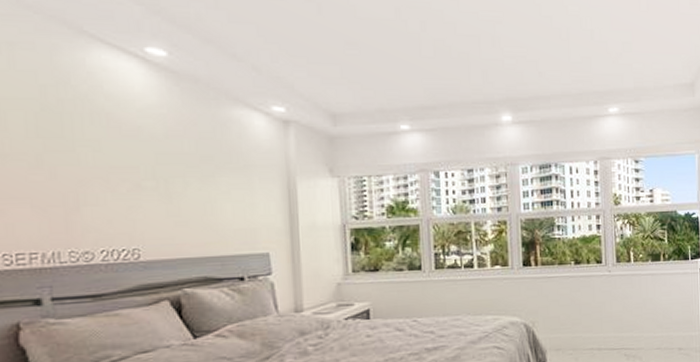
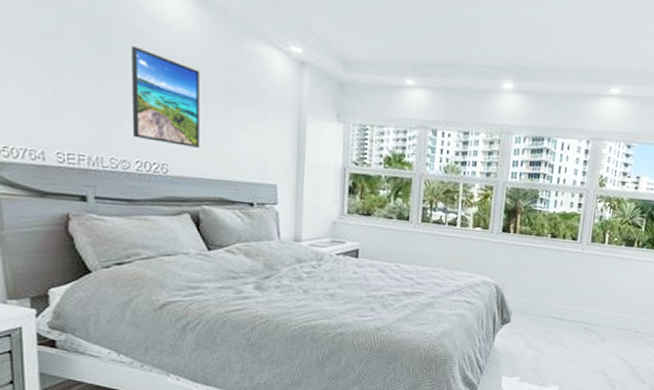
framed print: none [90,127,176,227] -> present [132,46,199,148]

